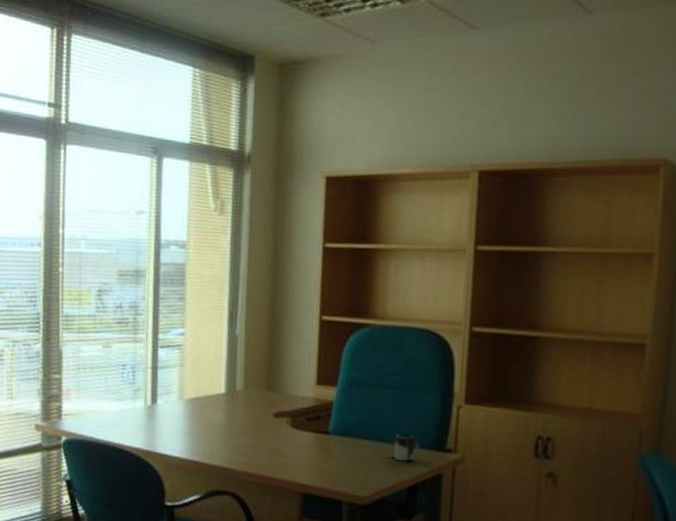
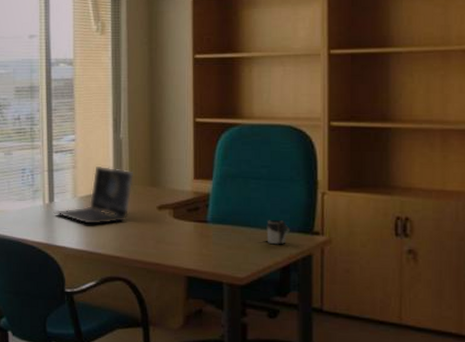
laptop computer: none [156,365,250,432] -> present [53,165,134,225]

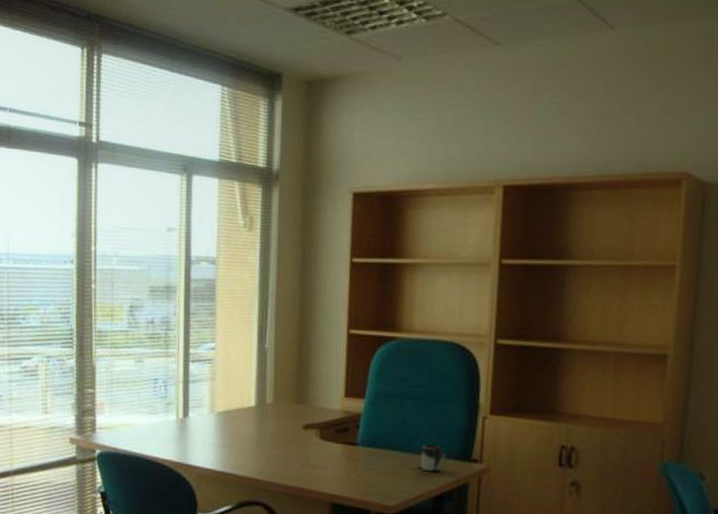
laptop computer: present [53,165,134,225] -> none [187,378,279,444]

